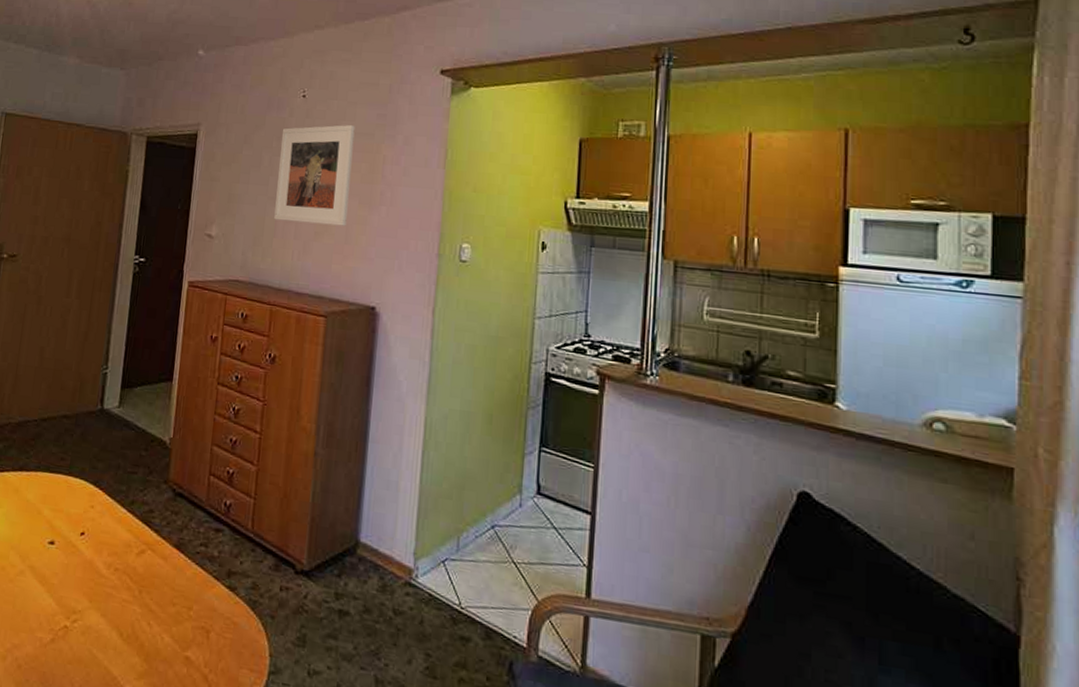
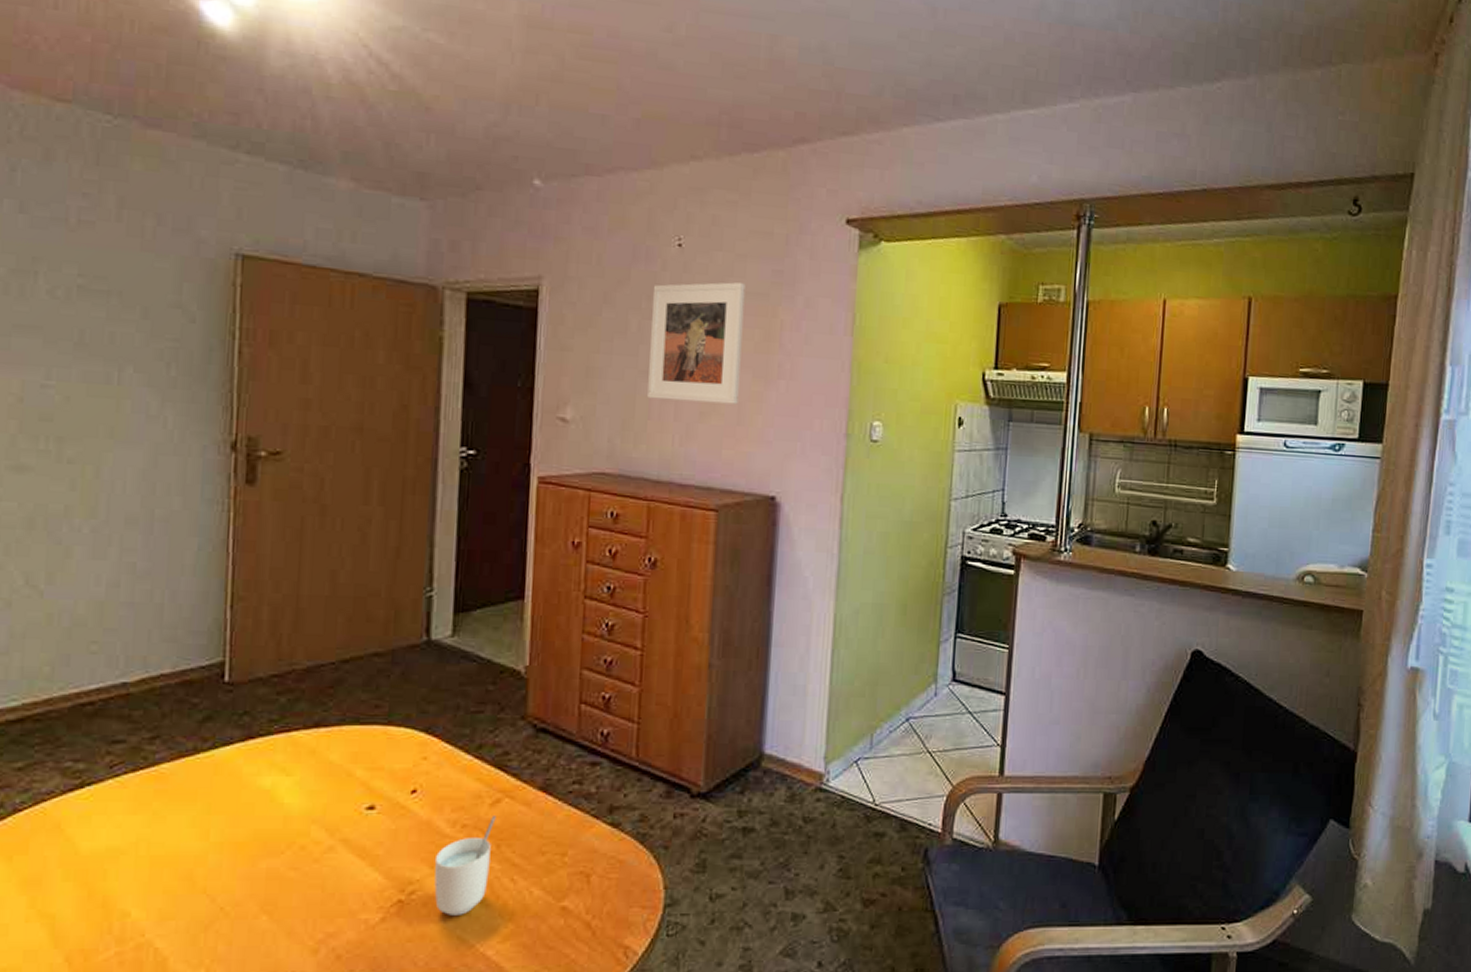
cup: none [91,564,140,648] -> present [434,816,496,915]

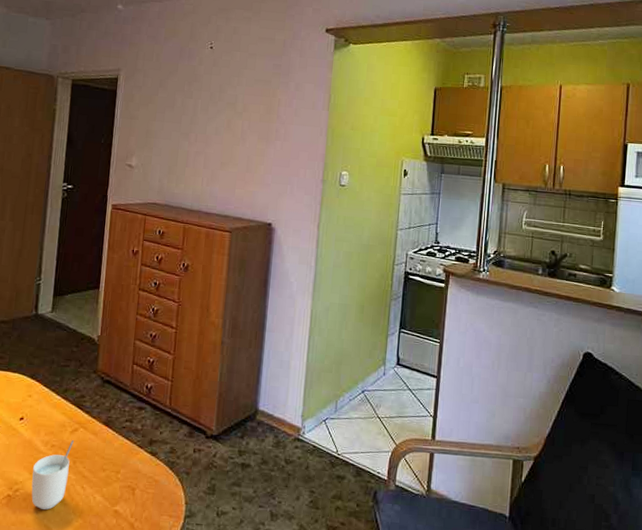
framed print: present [647,282,746,405] -> none [186,73,255,158]

